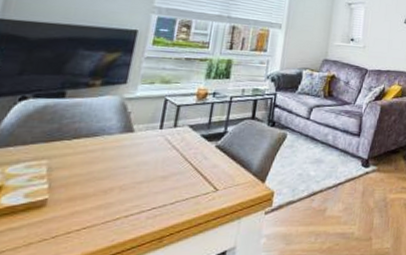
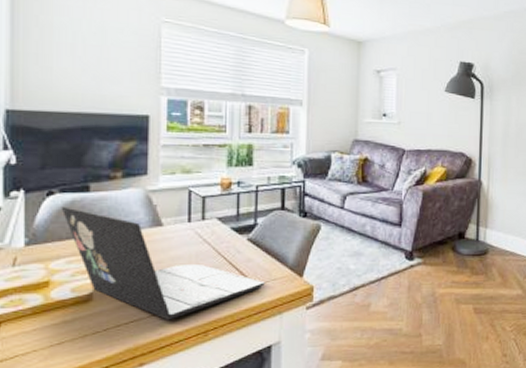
laptop: none [31,111,229,226] -> present [61,206,266,320]

